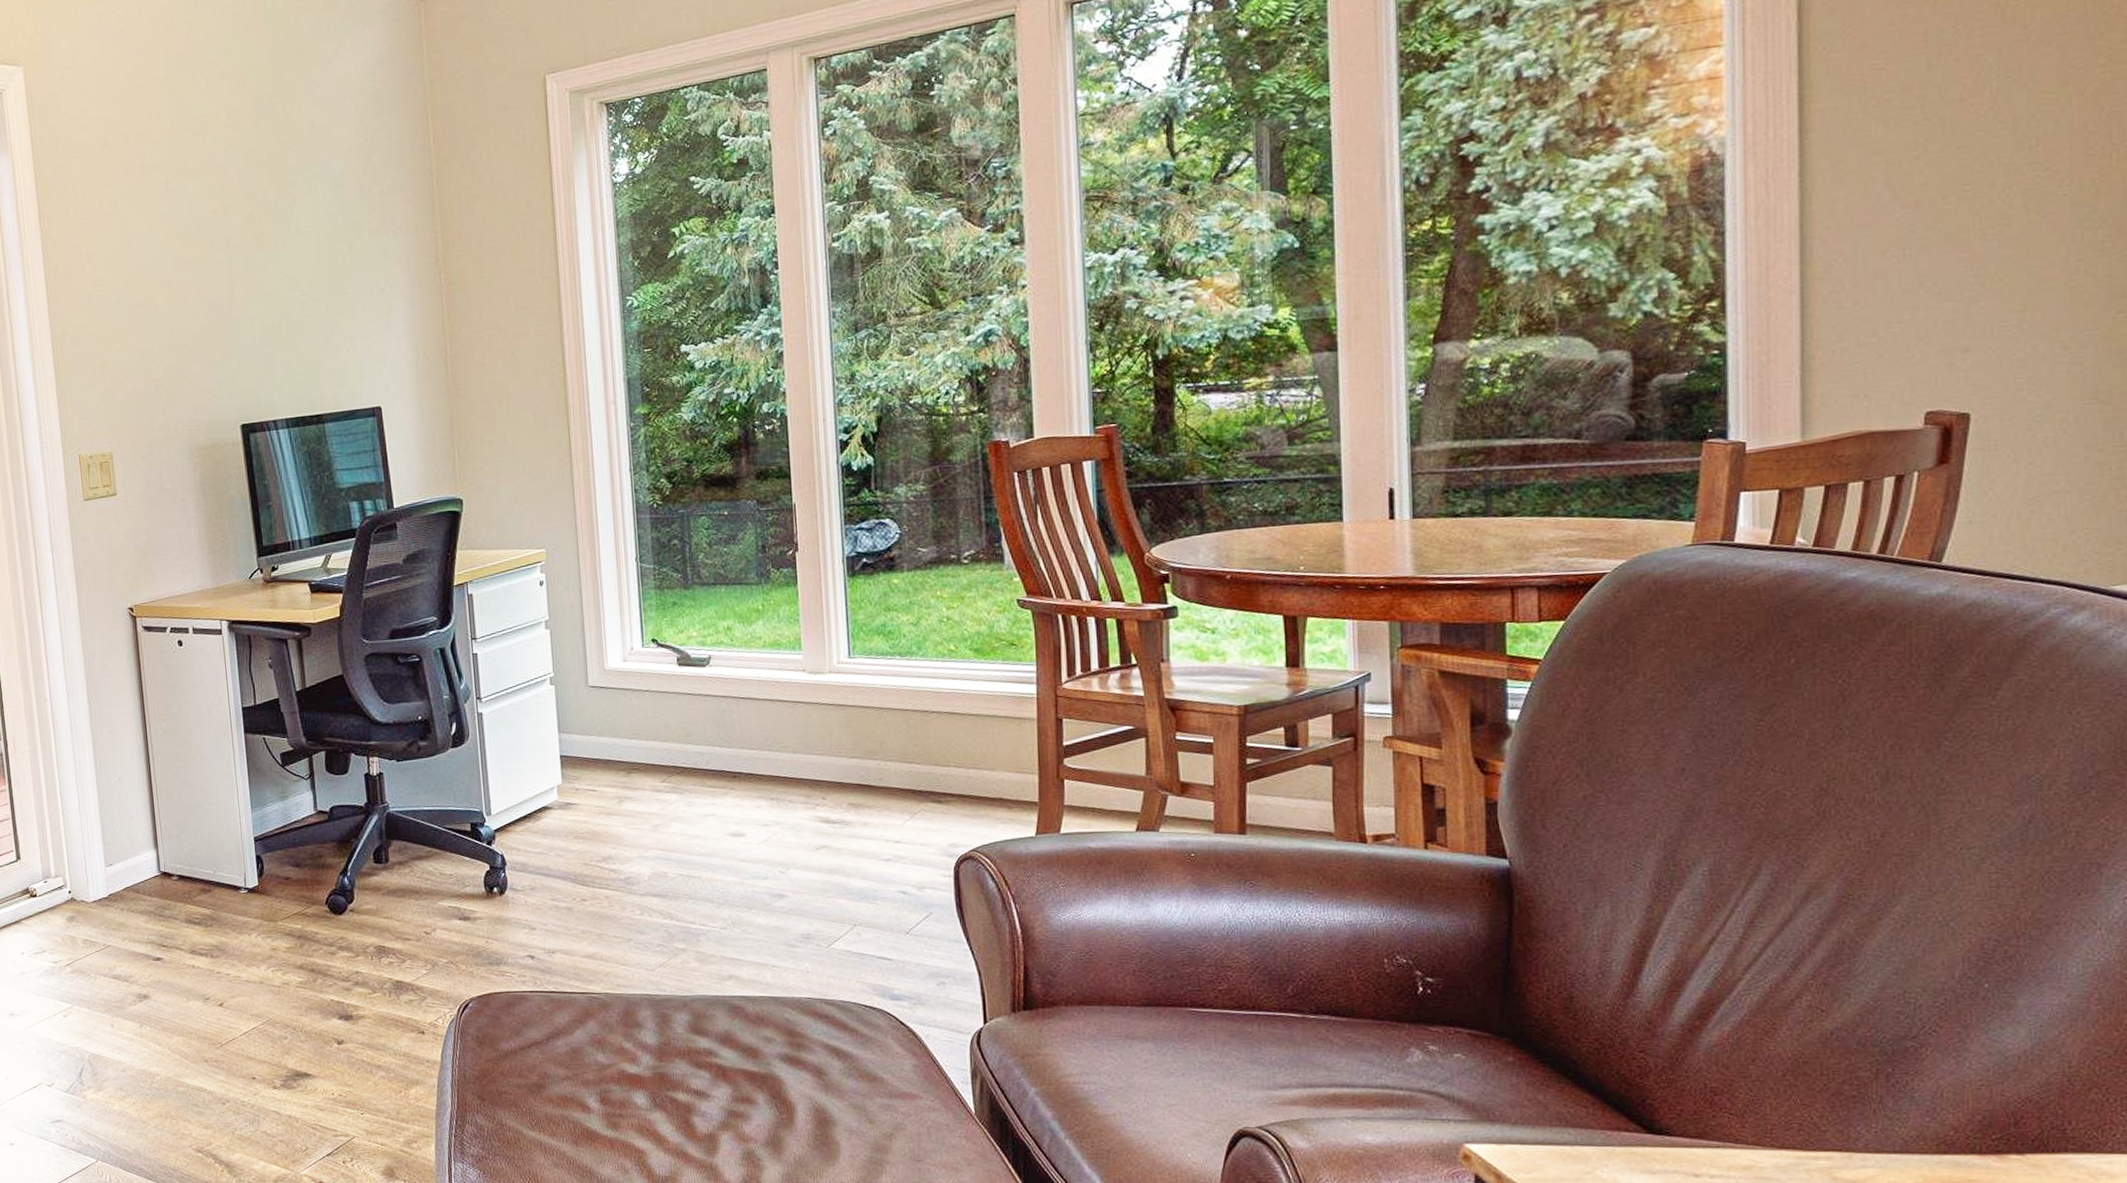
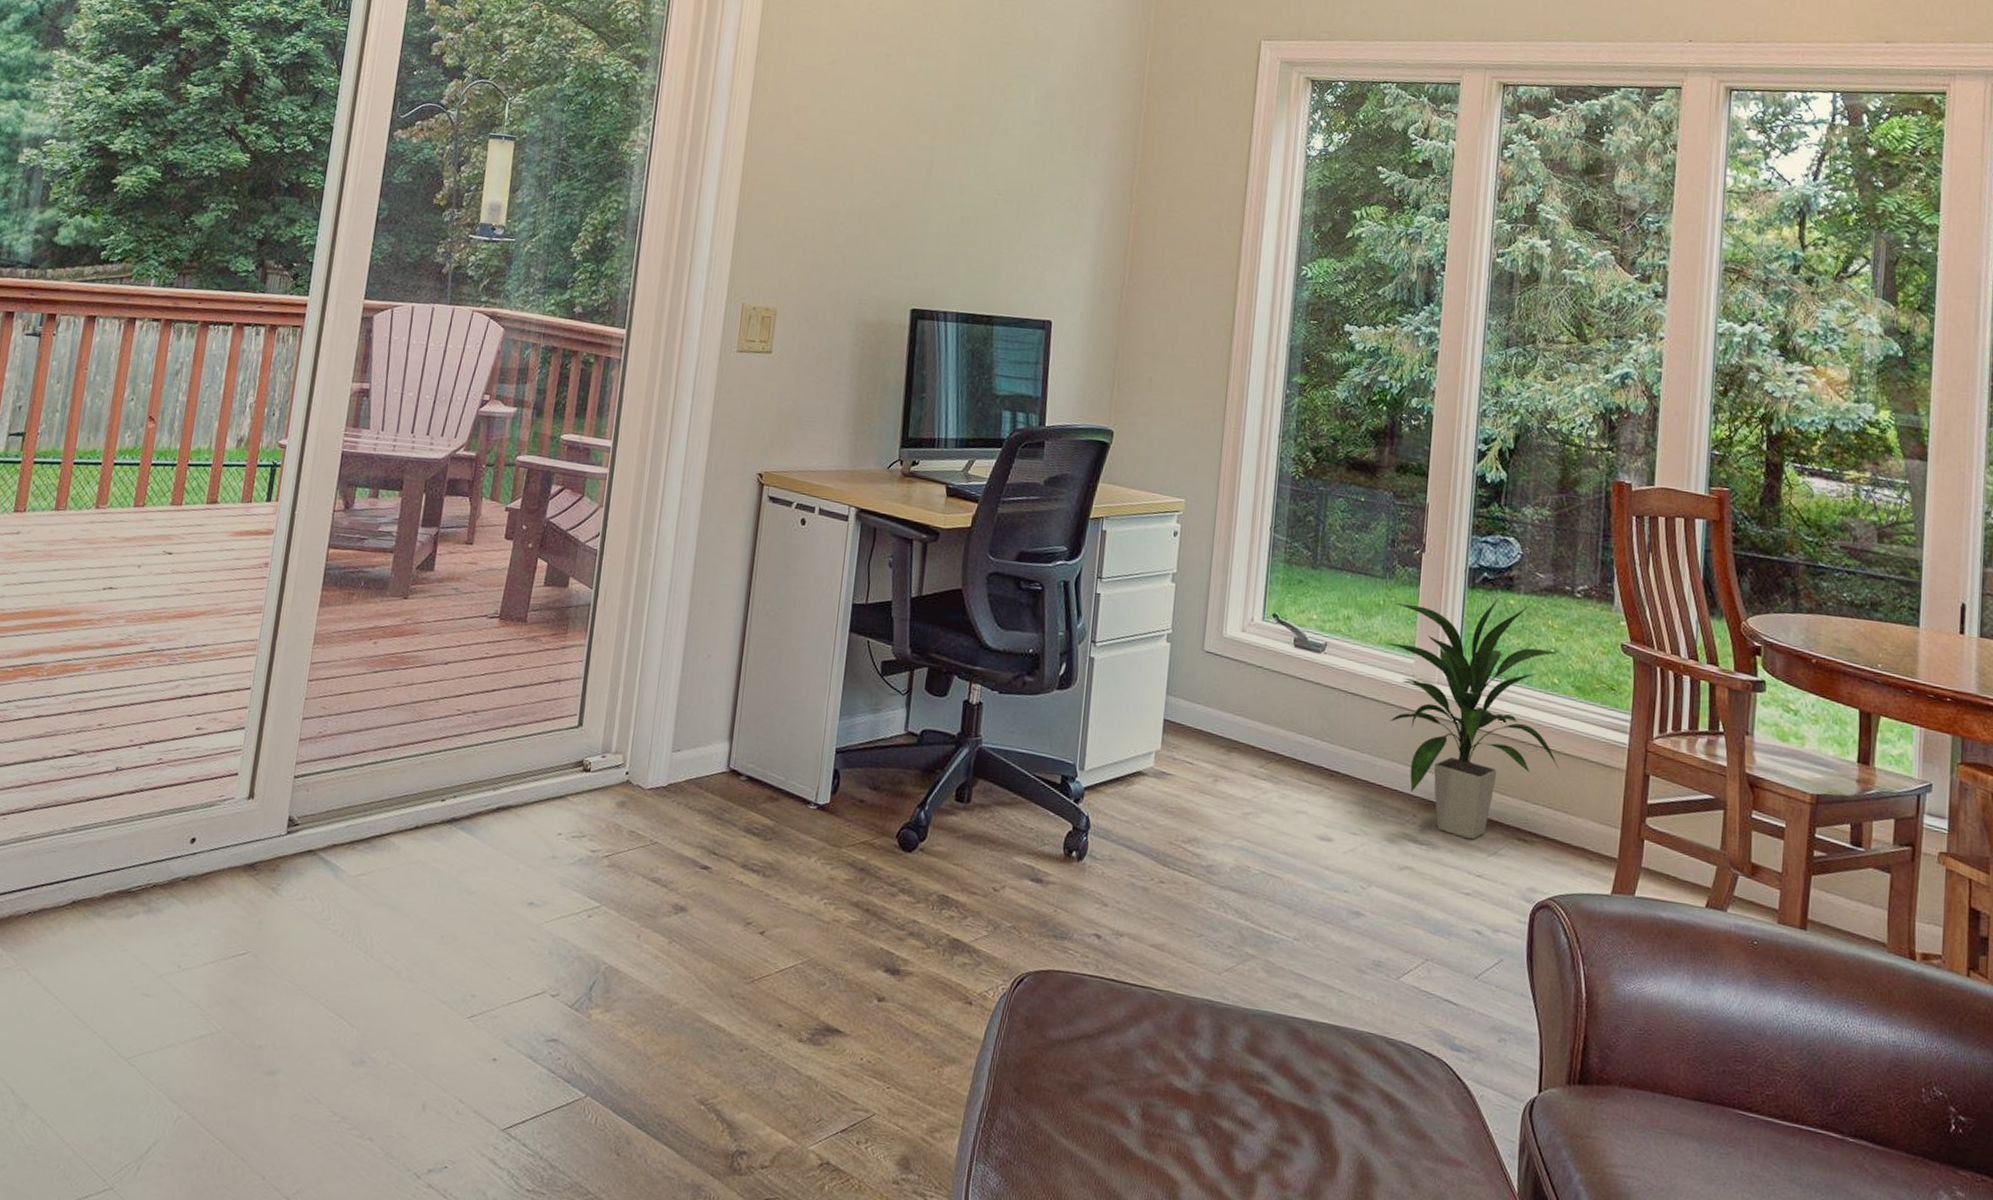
indoor plant: none [771,580,967,811] -> present [1386,598,1560,840]

